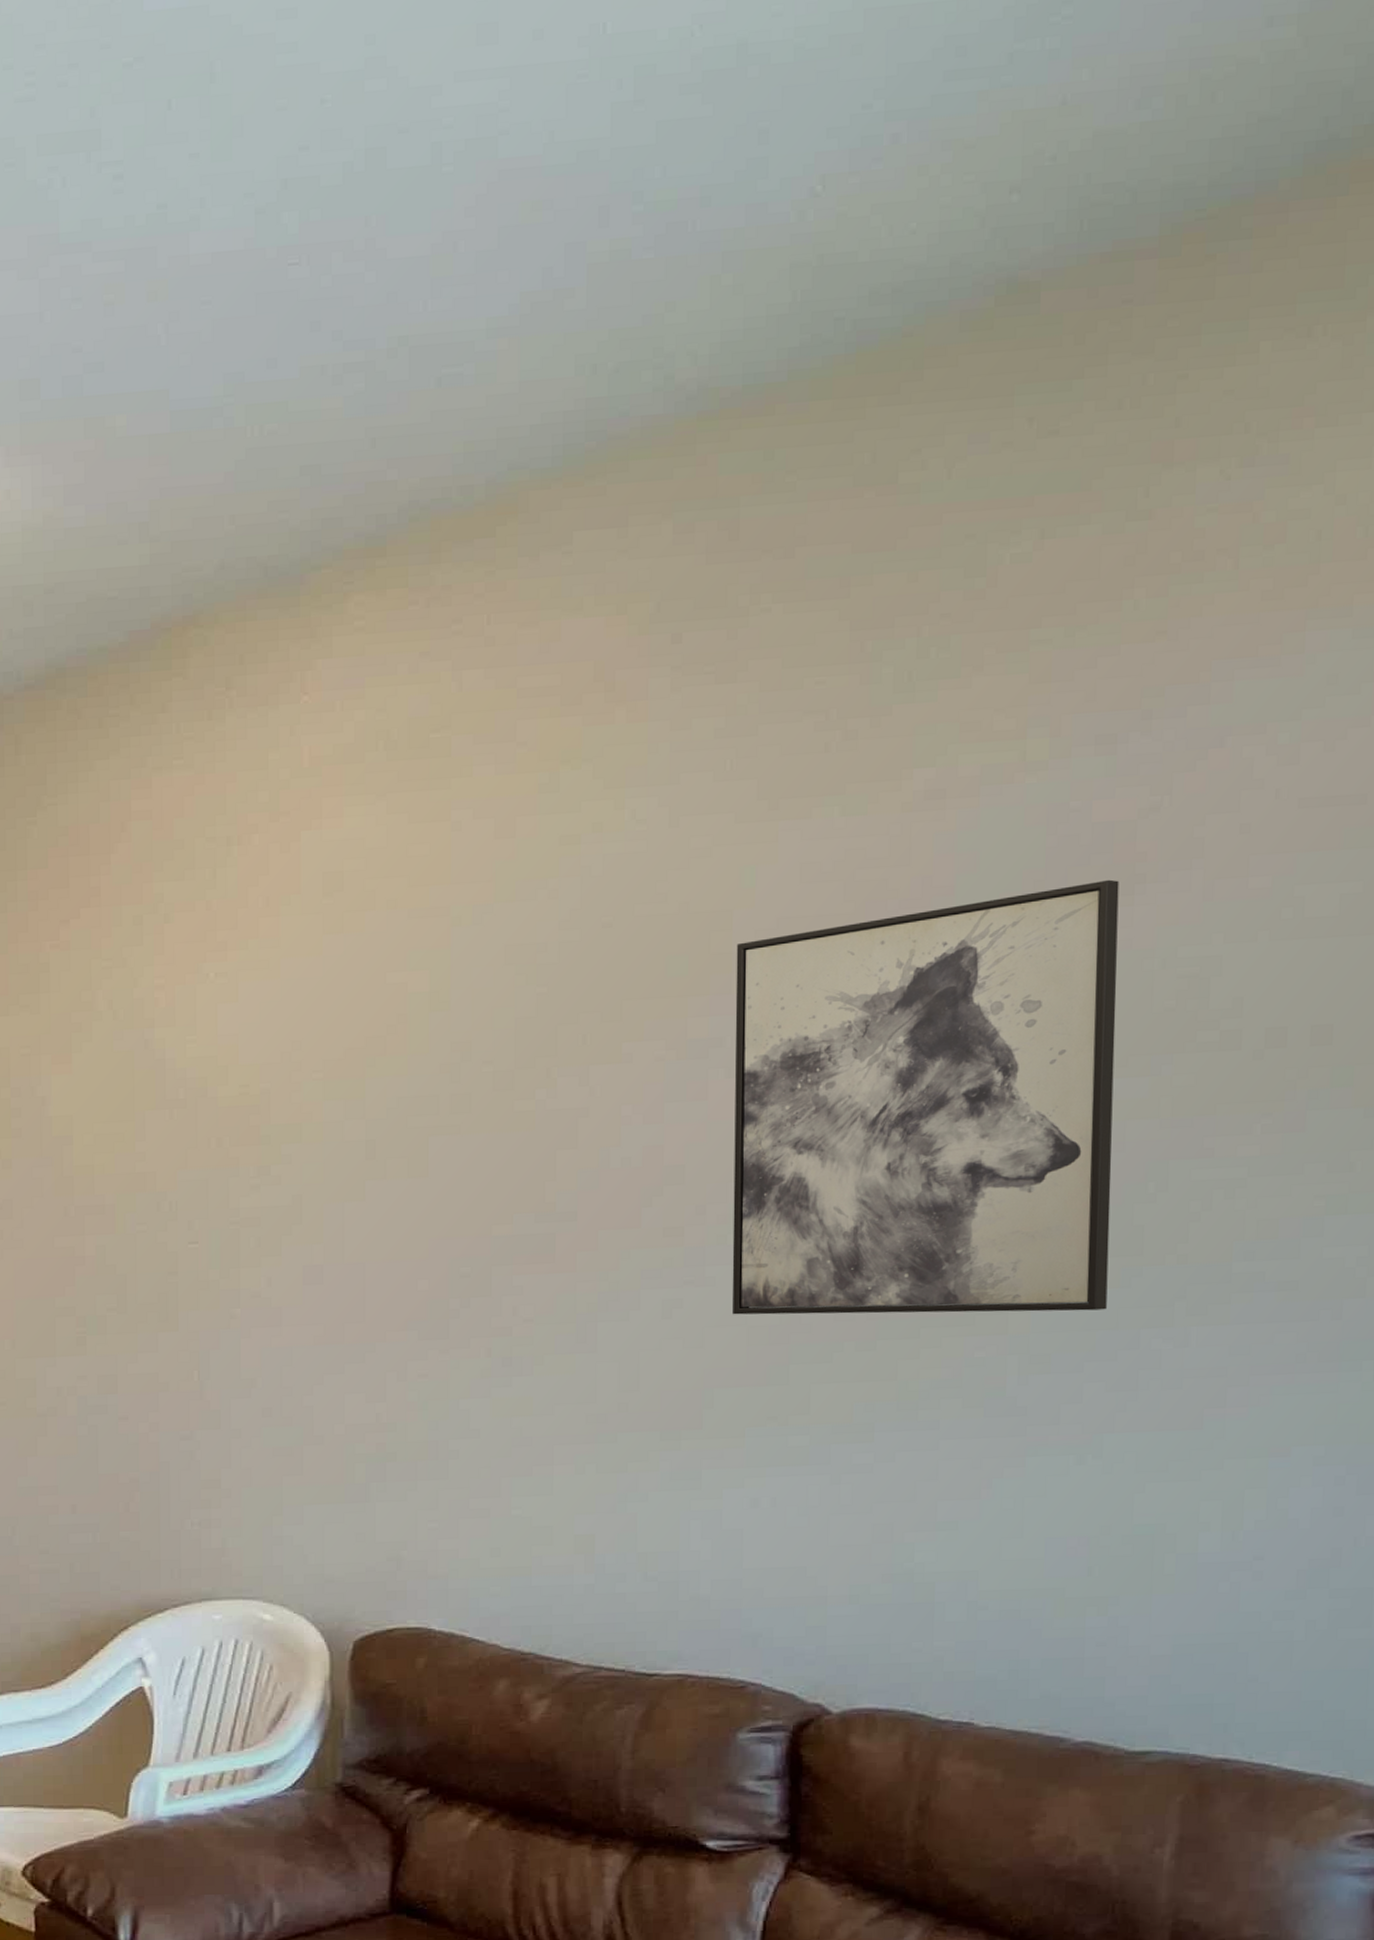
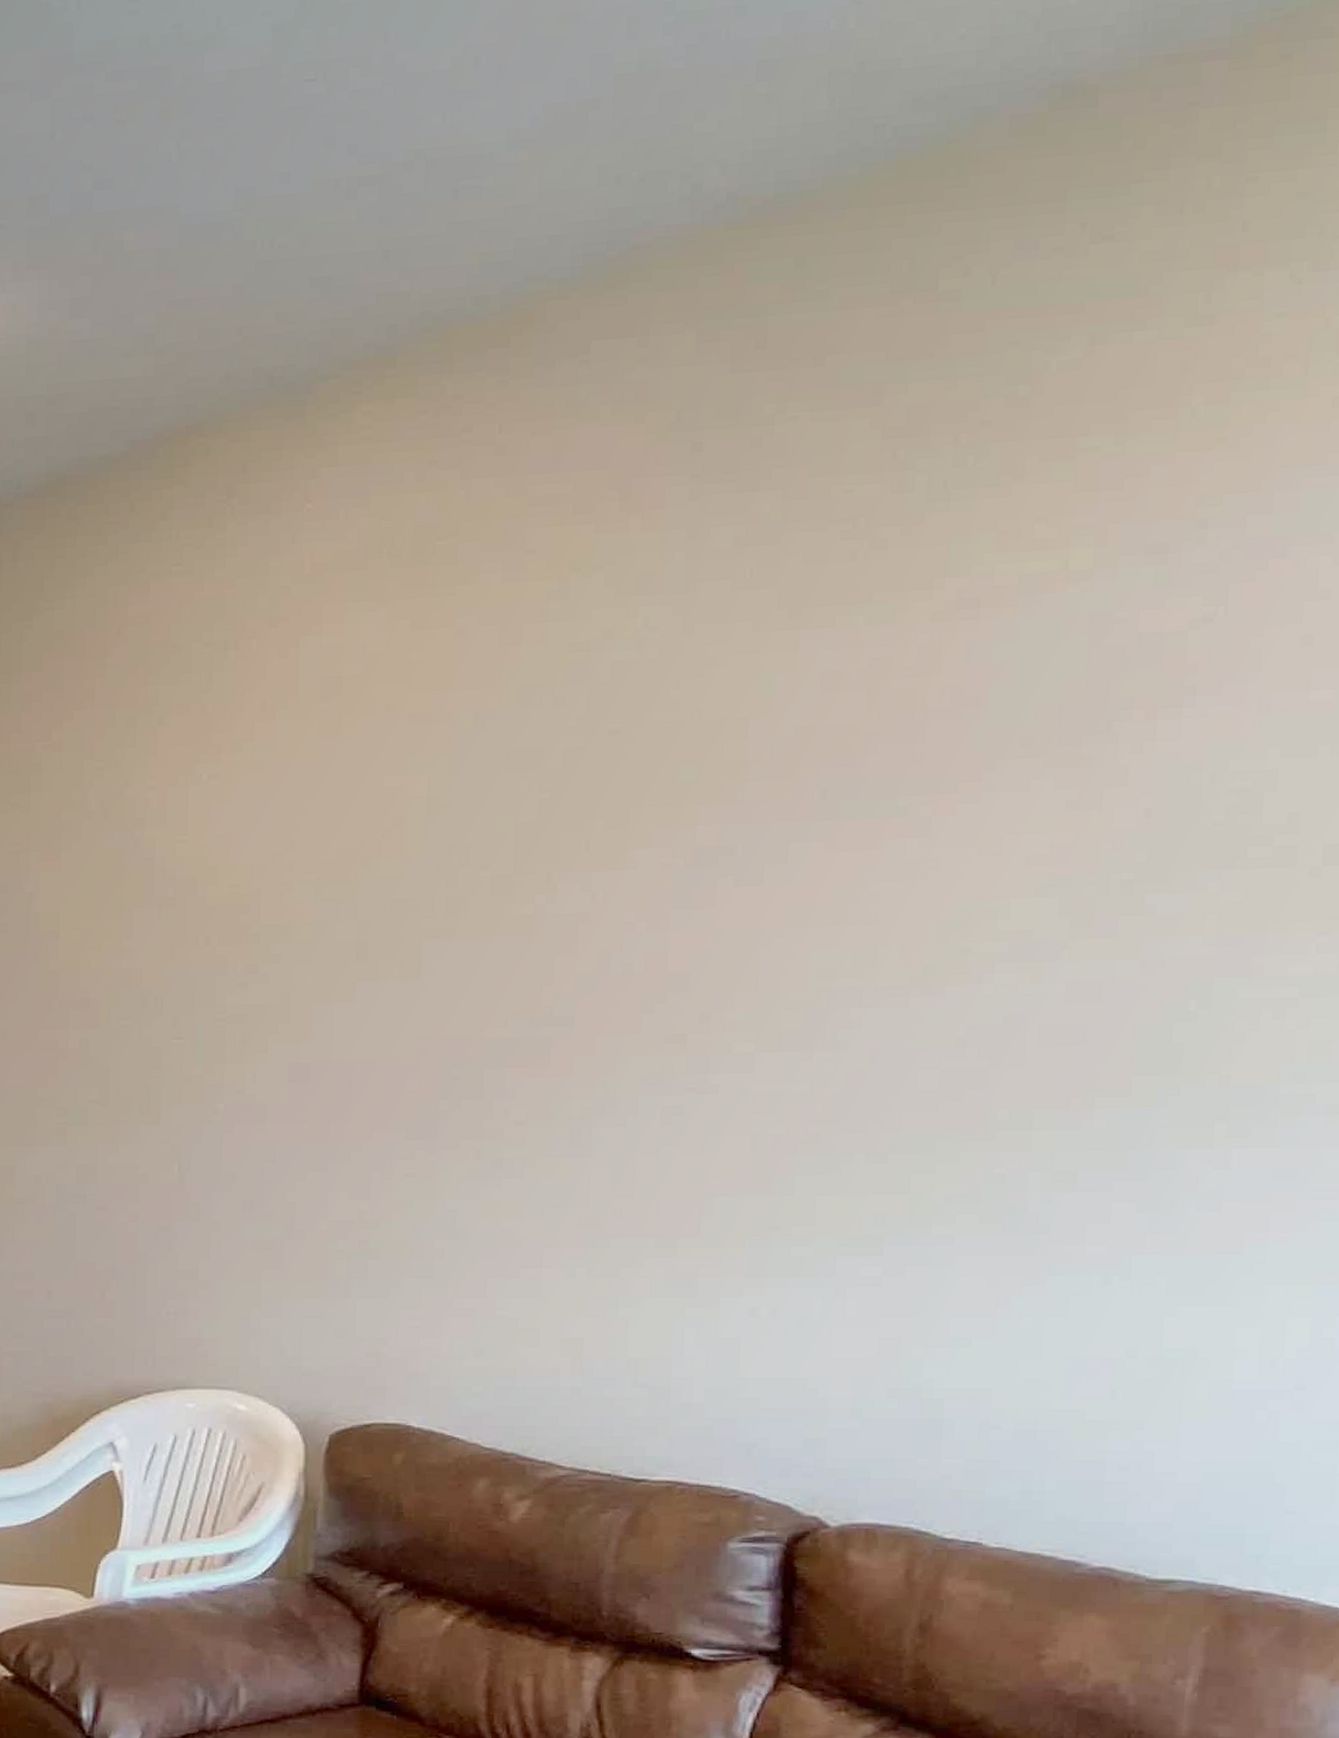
wall art: present [732,879,1119,1315] -> none [735,691,1167,1129]

